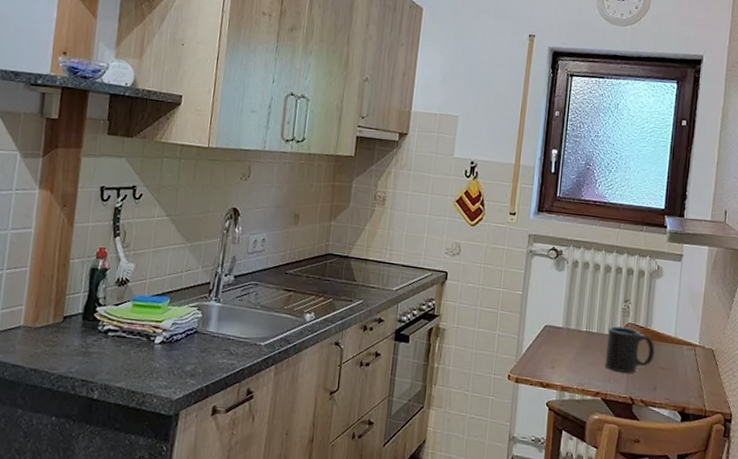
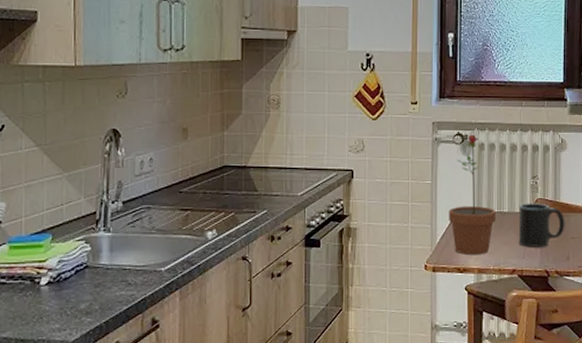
potted flower: none [536,250,584,372] -> present [448,134,496,255]

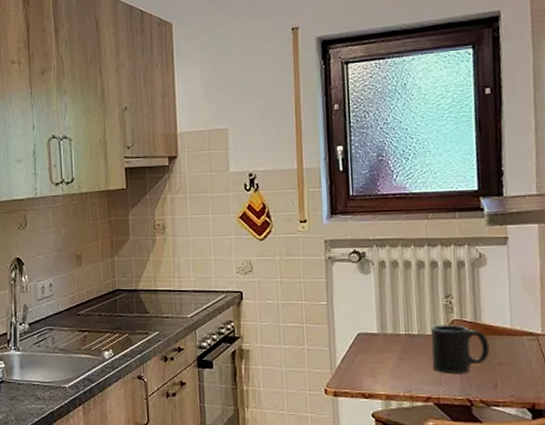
potted flower: present [448,134,496,255] -> none [348,251,404,380]

